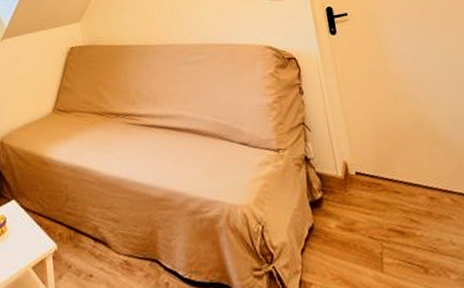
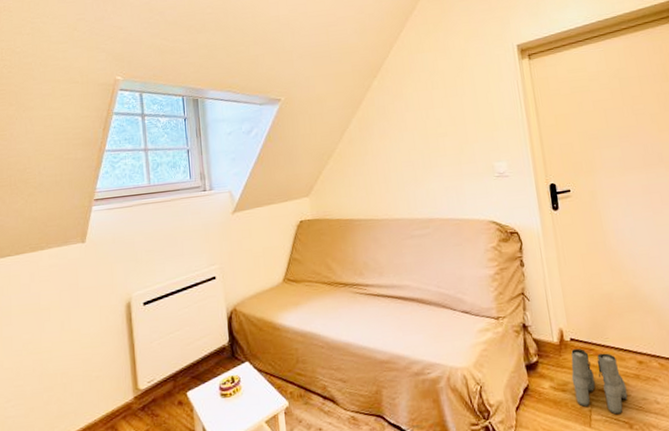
boots: none [357,183,421,257] -> present [571,349,628,415]

